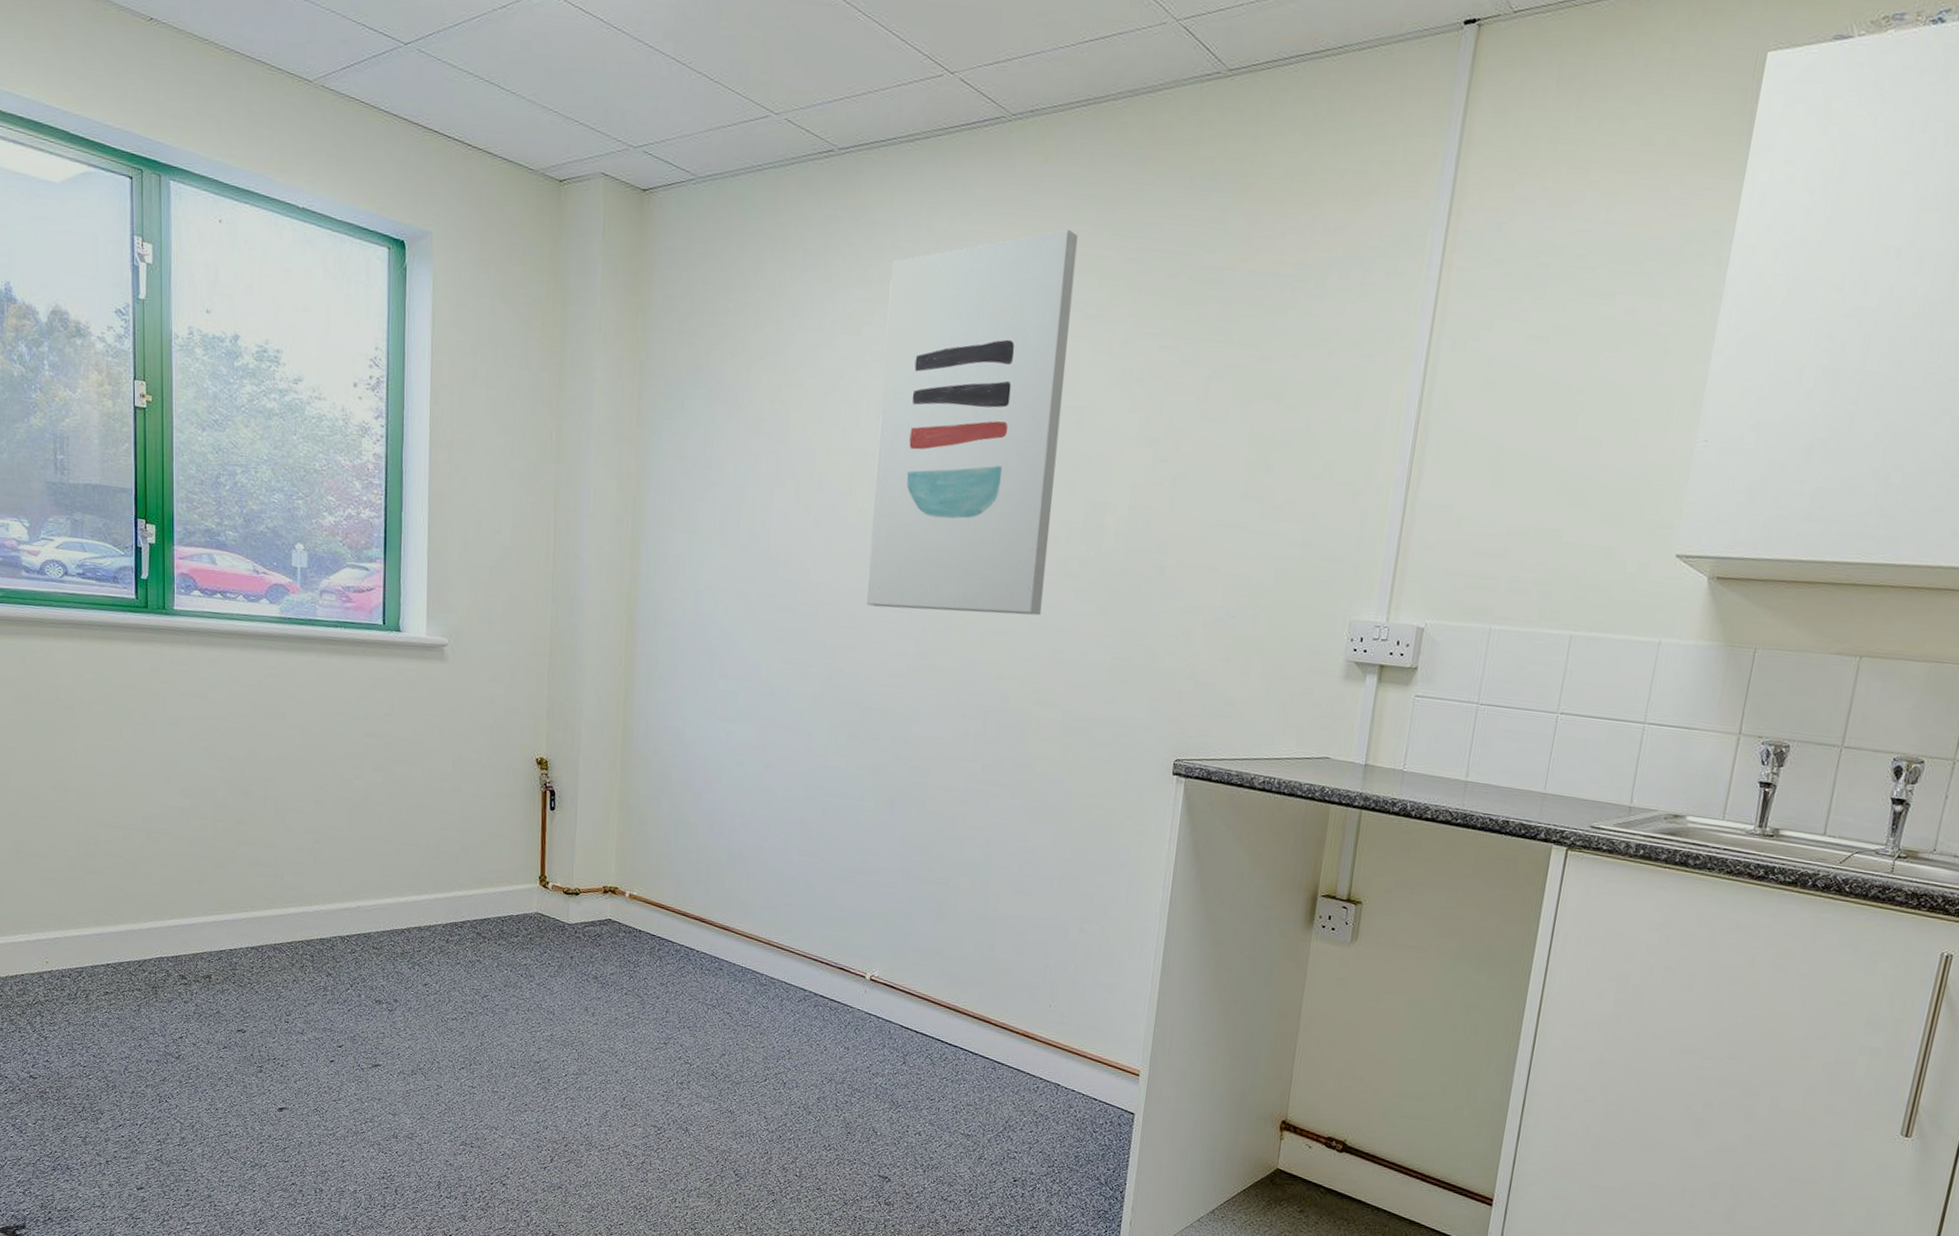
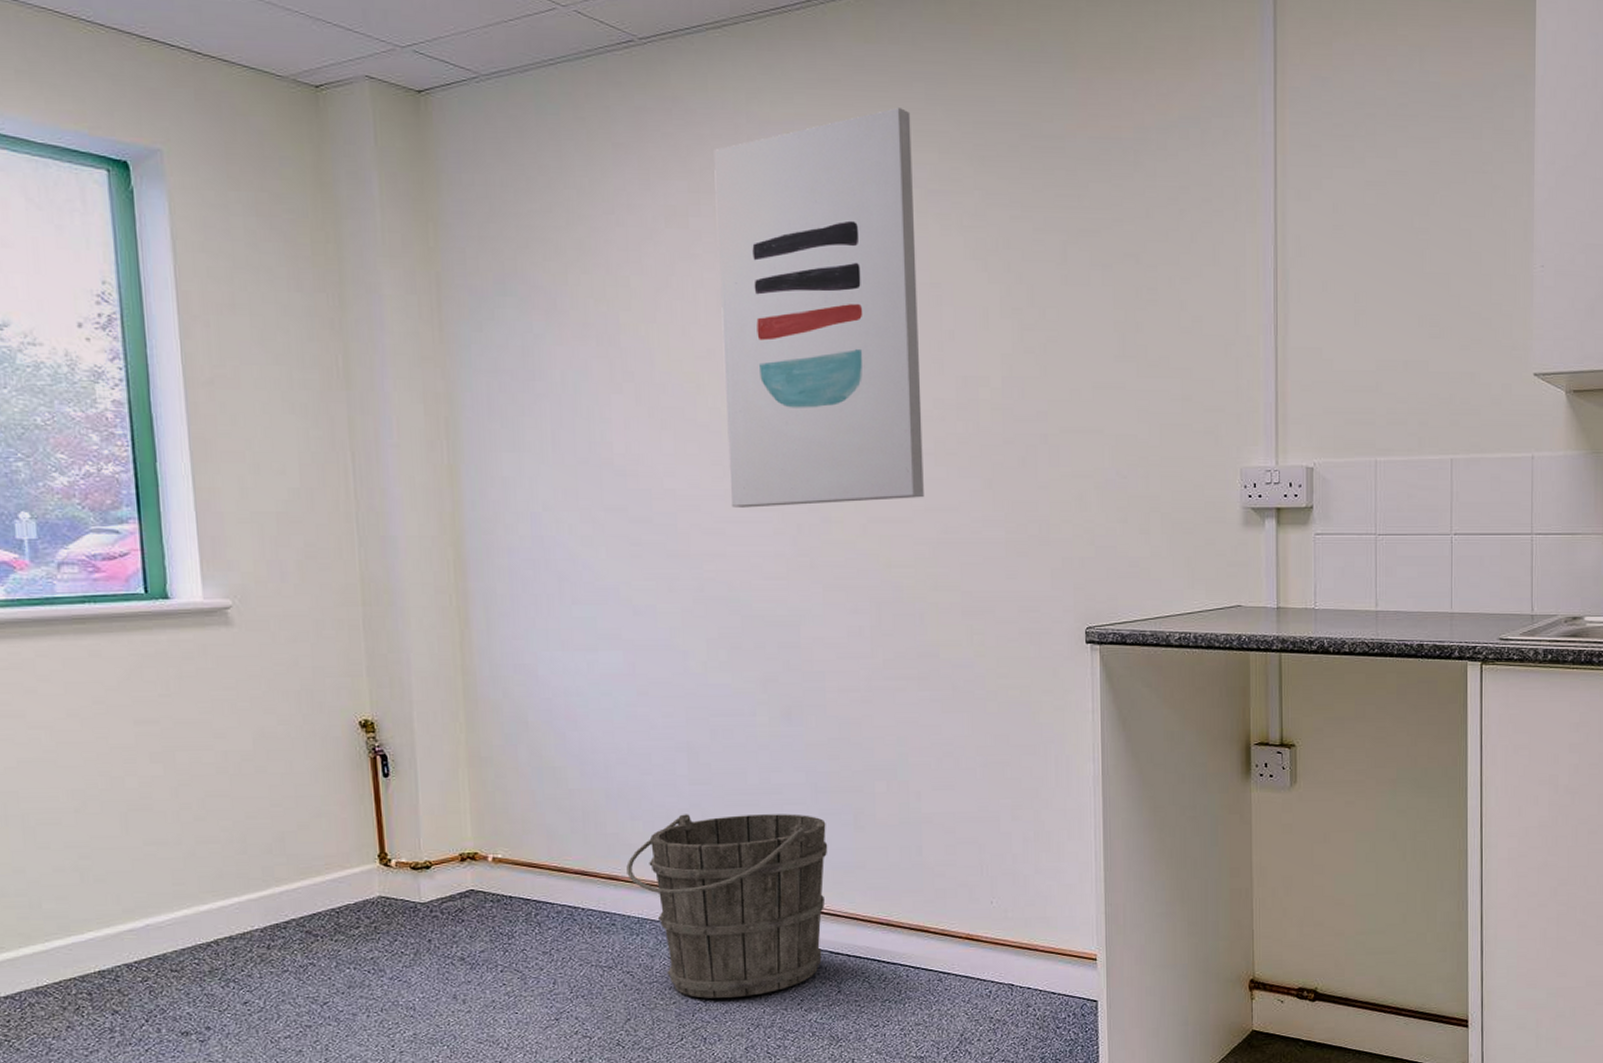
bucket: none [737,880,912,1053] -> present [626,814,828,999]

